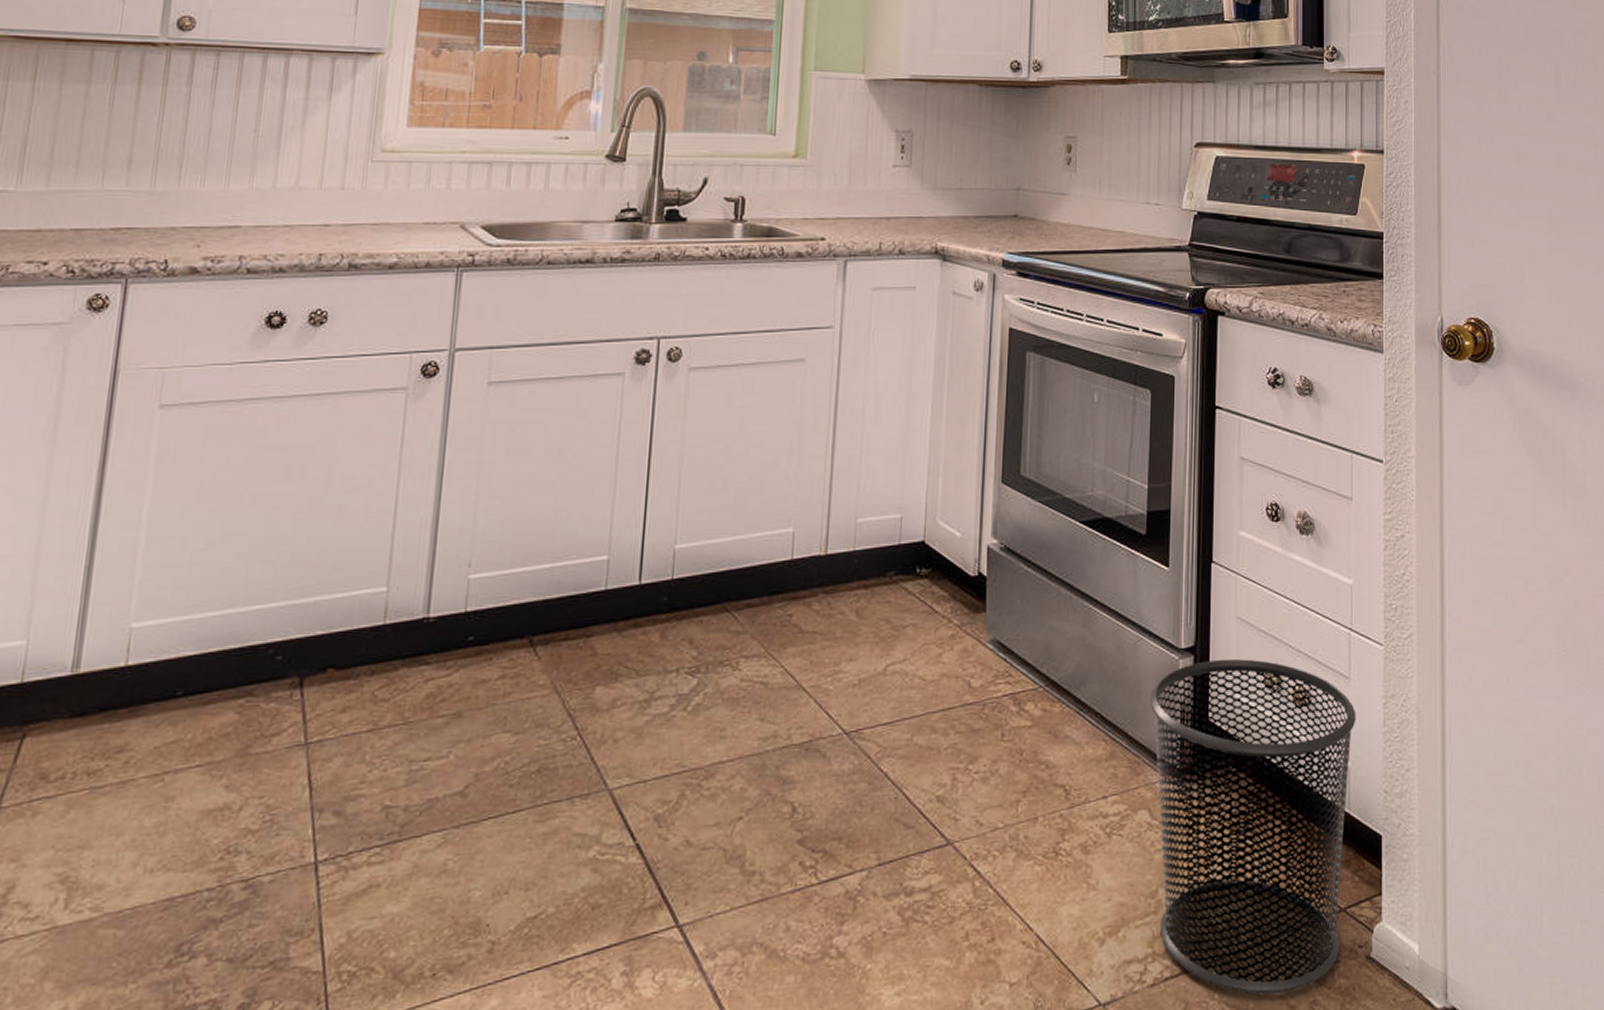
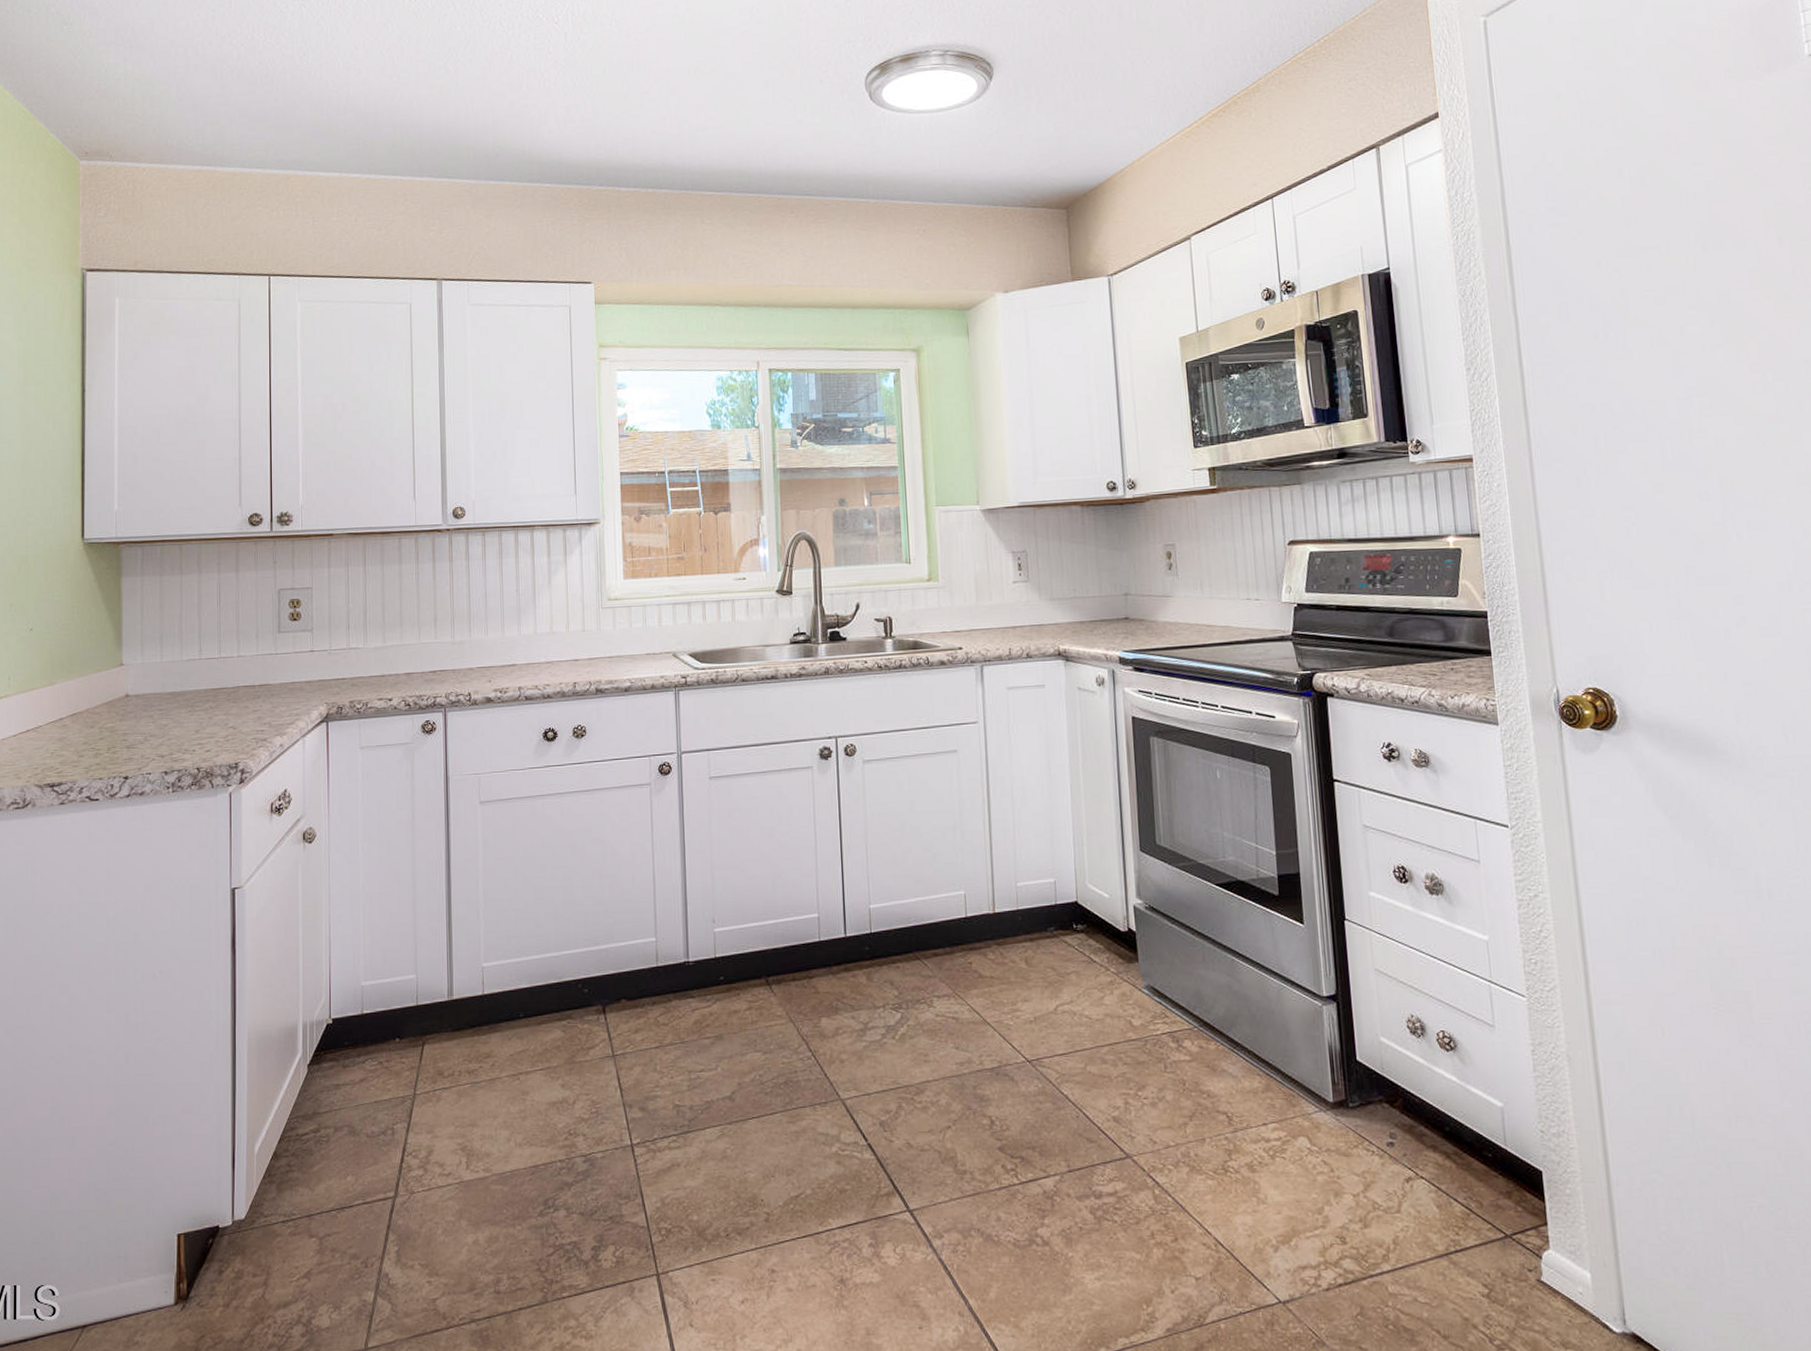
waste bin: present [1149,659,1356,995] -> none [1298,1006,1509,1306]

